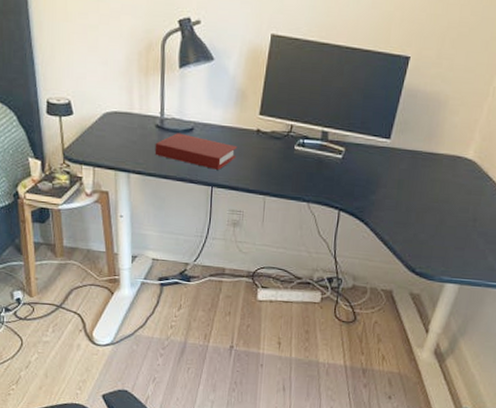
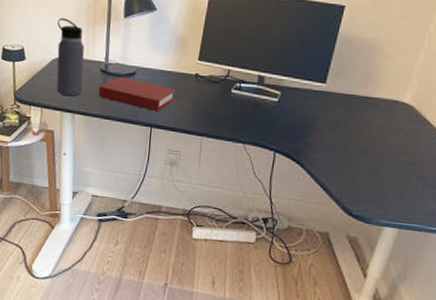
water bottle: none [106,68,138,155] -> present [56,18,85,97]

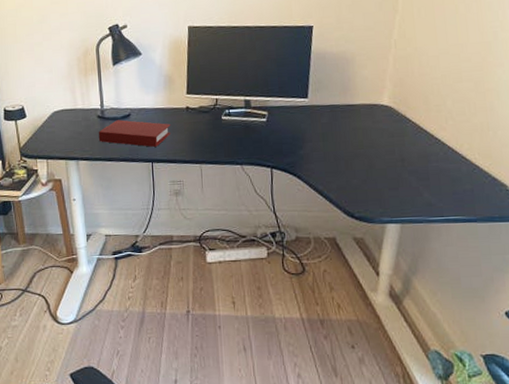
water bottle: present [56,18,85,97] -> none [52,74,84,145]

